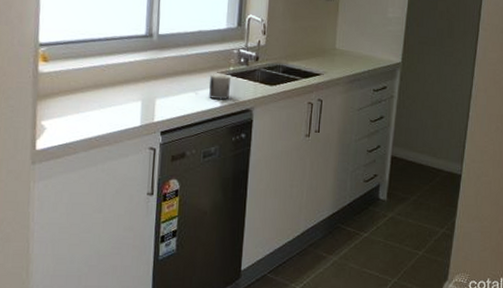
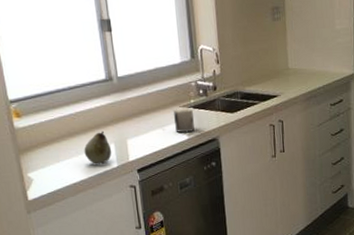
fruit: none [107,86,138,121] -> present [84,131,112,164]

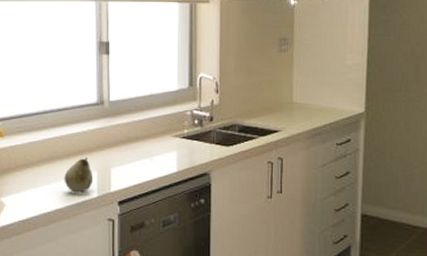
mug: present [173,107,195,133] -> none [163,137,186,165]

